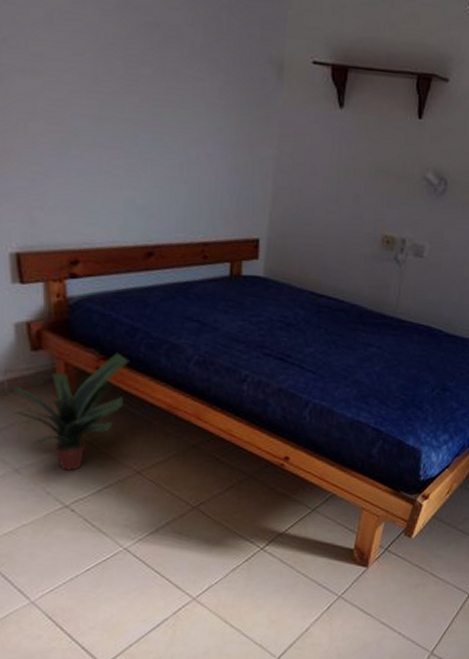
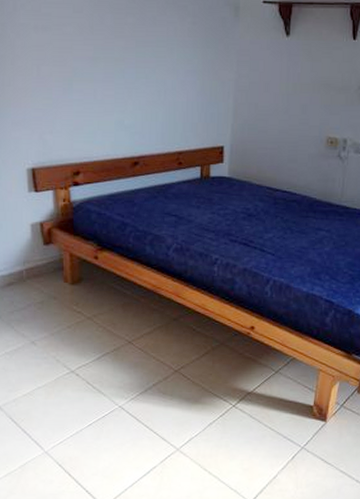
potted plant: present [13,352,130,471] -> none [30,244,121,342]

